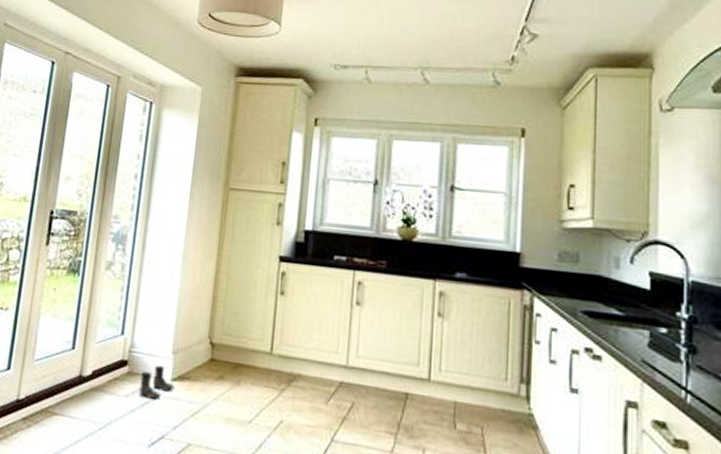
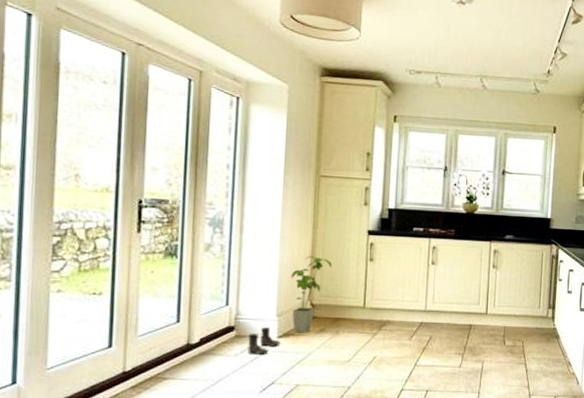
house plant: none [189,283,236,379] -> present [291,256,332,333]

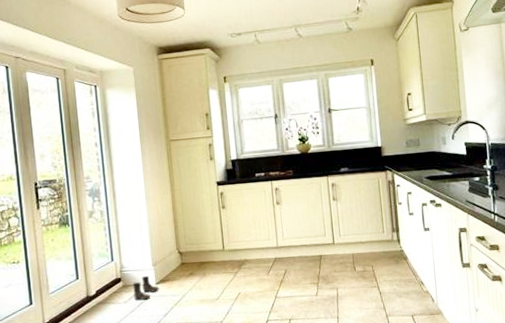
house plant: present [291,256,332,333] -> none [159,210,191,279]

